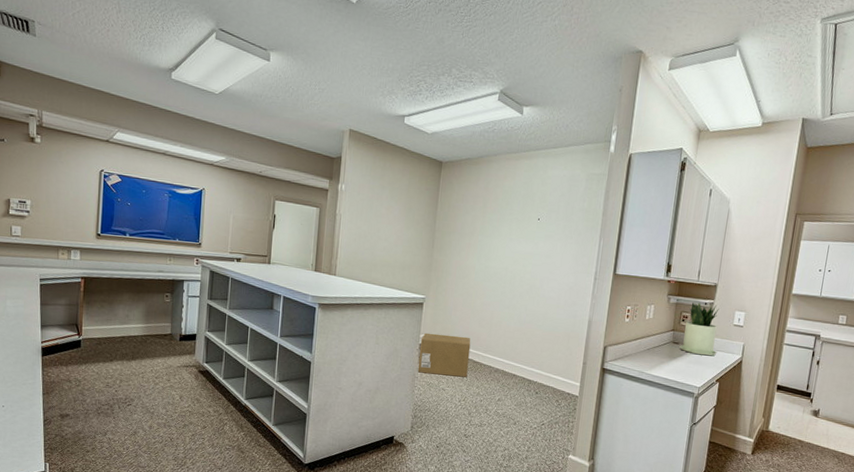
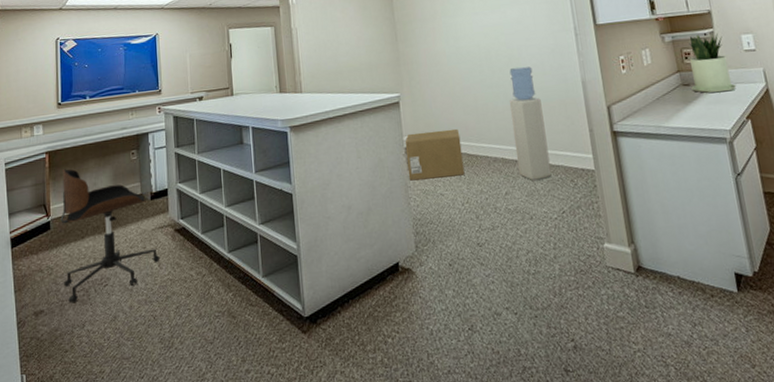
office chair: none [89,296,182,414] -> present [60,169,160,303]
water cooler: none [513,295,549,395] -> present [509,66,552,181]

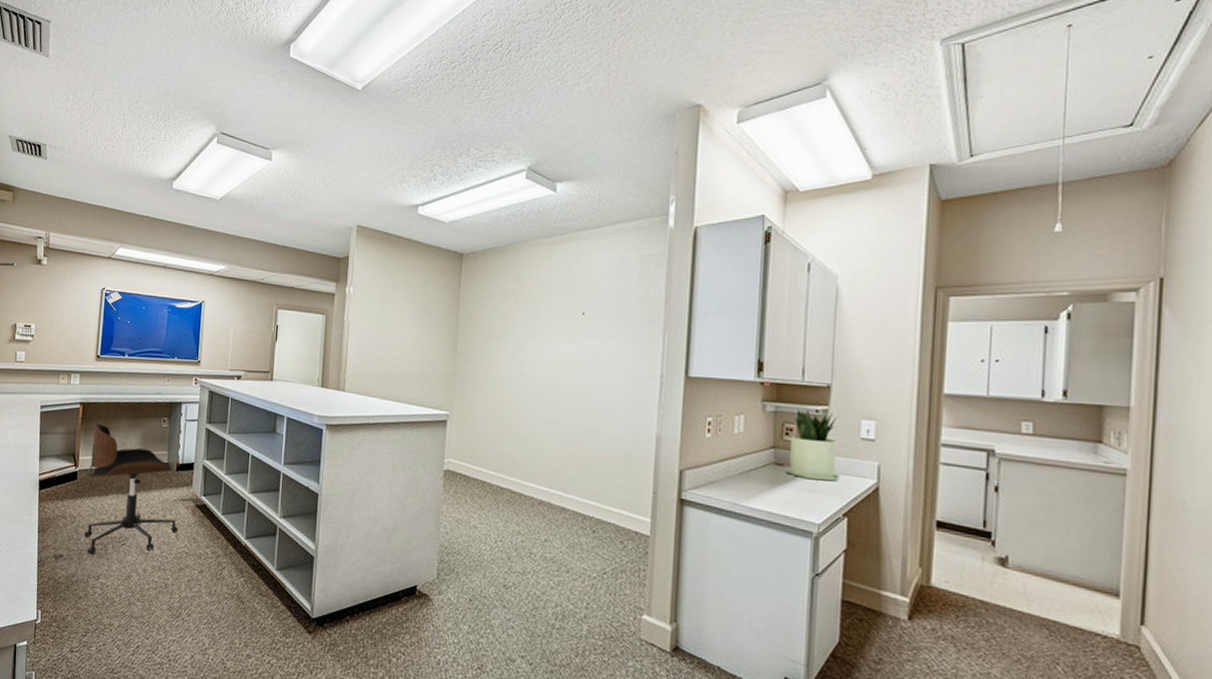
box: present [404,128,465,181] -> none [442,456,507,512]
water cooler: present [509,66,552,181] -> none [563,407,605,534]

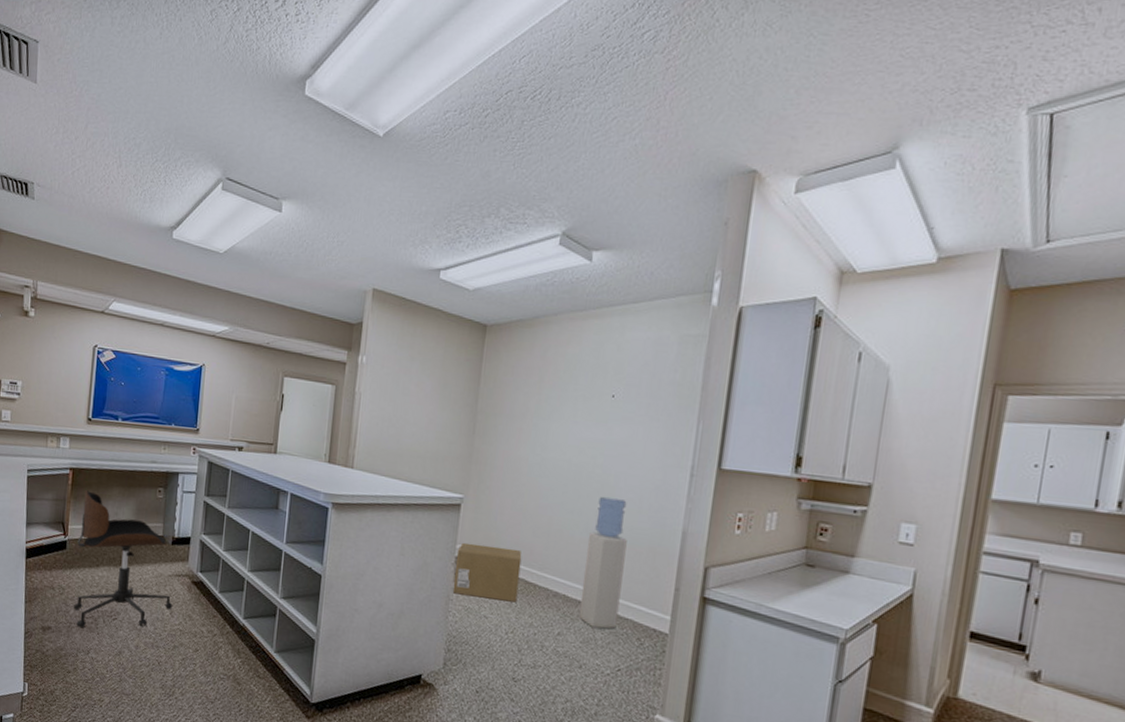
box: none [442,456,507,512] -> present [452,542,522,603]
water cooler: none [563,407,605,534] -> present [578,496,627,629]
planter: present [784,409,841,482] -> none [815,509,876,586]

